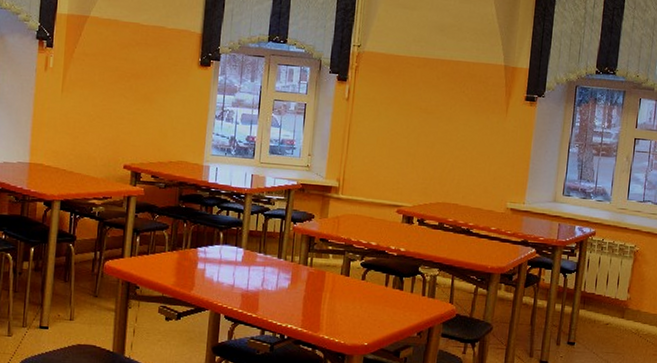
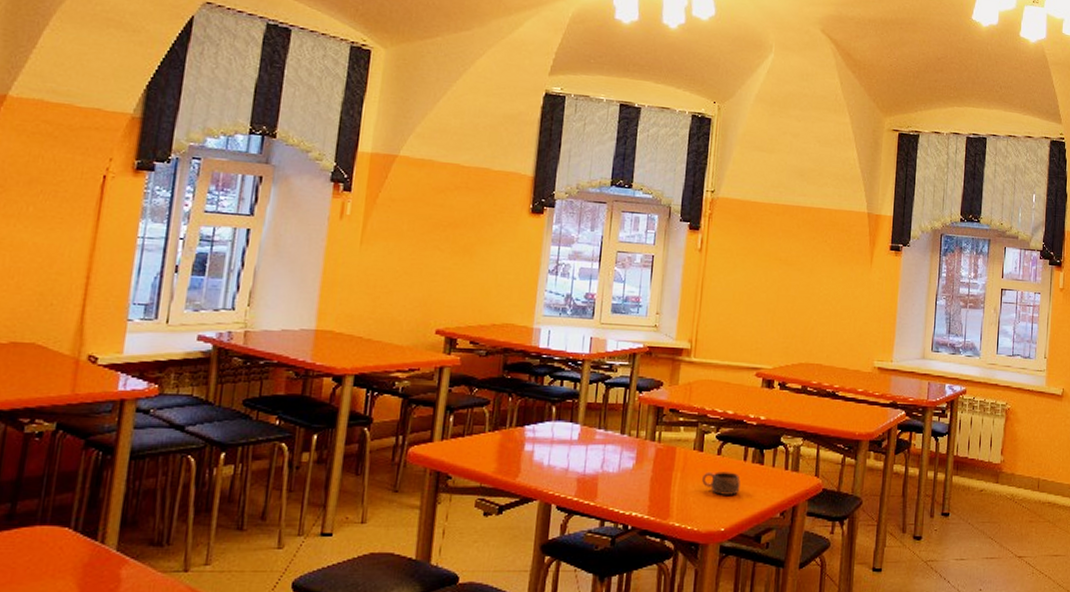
cup: none [348,294,382,315] -> present [702,471,741,495]

